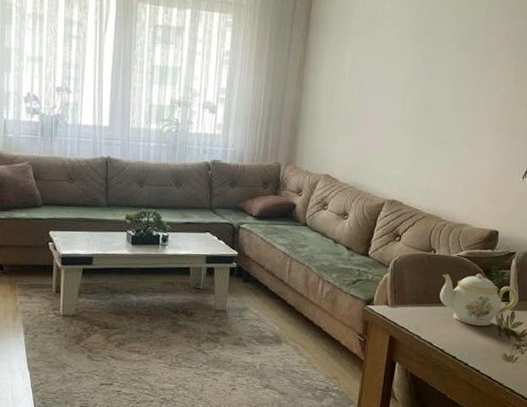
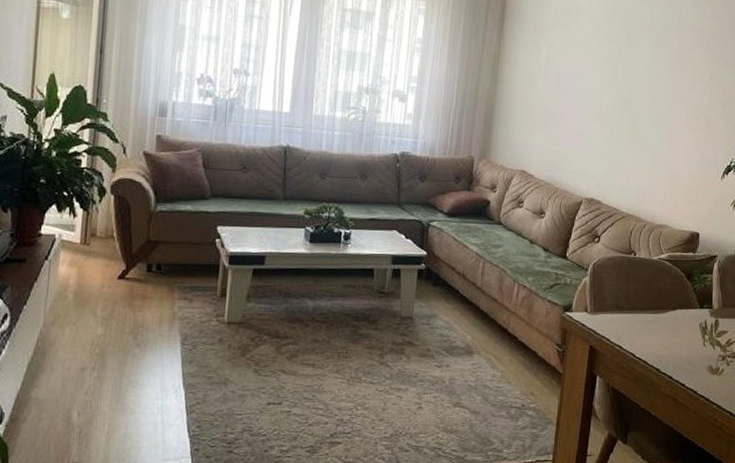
teapot: present [439,274,519,327] -> none [641,278,722,336]

